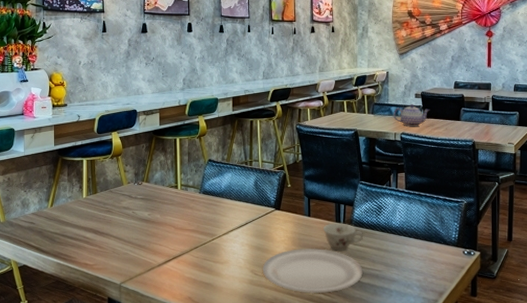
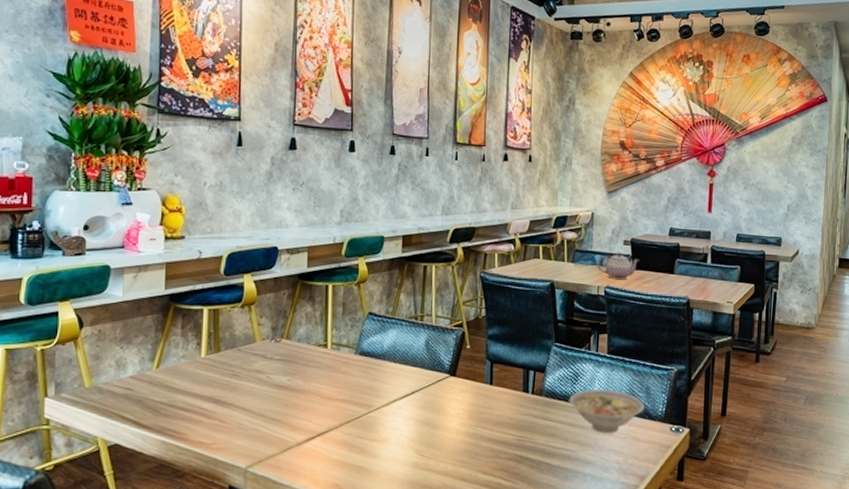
plate: present [262,249,363,294] -> none [430,424,553,479]
teacup: present [322,223,364,252] -> none [506,393,556,428]
soup bowl: none [374,220,440,257] -> present [569,390,645,434]

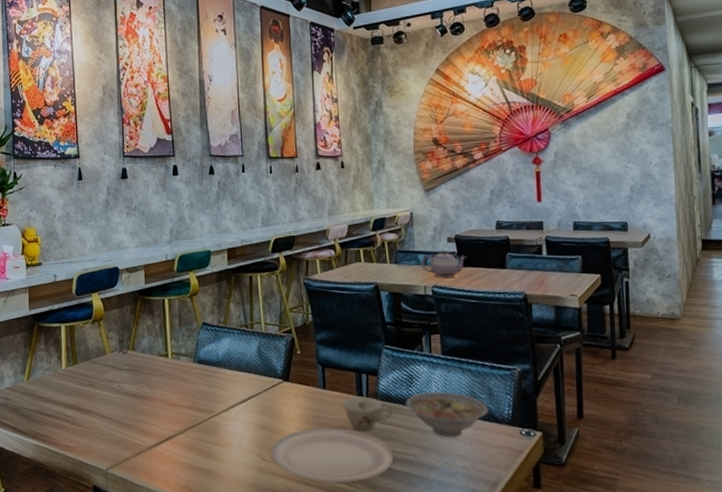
plate: none [430,424,553,479] -> present [271,428,394,483]
teacup: none [506,393,556,428] -> present [341,396,393,432]

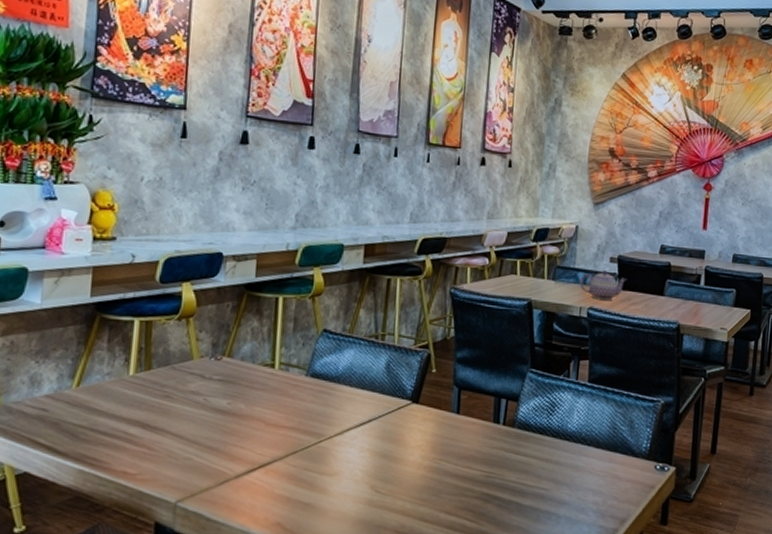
plate: present [271,428,394,483] -> none [386,457,524,520]
teacup: present [341,396,393,432] -> none [474,423,529,463]
soup bowl: present [405,392,489,438] -> none [543,421,628,471]

